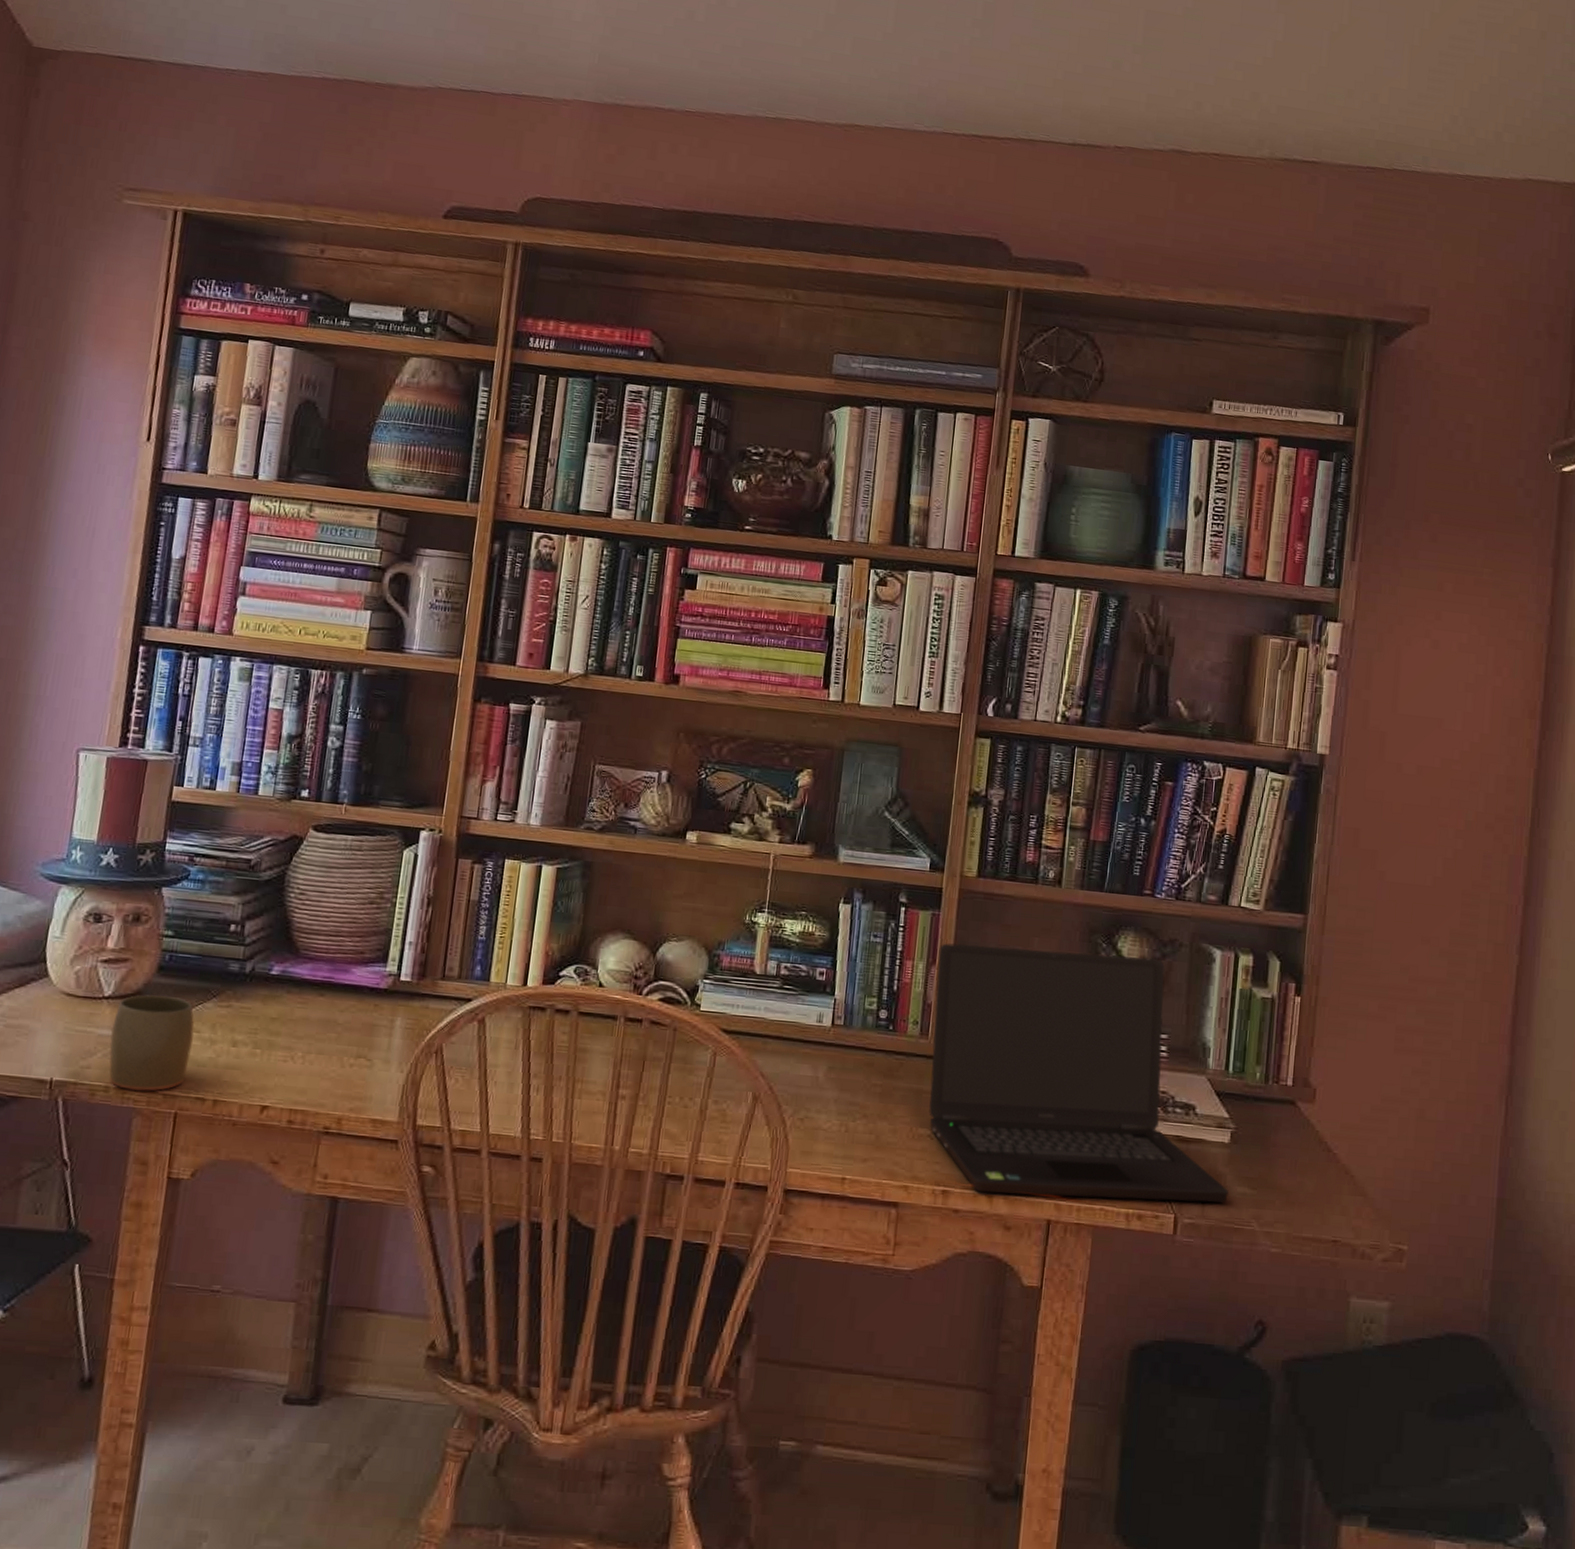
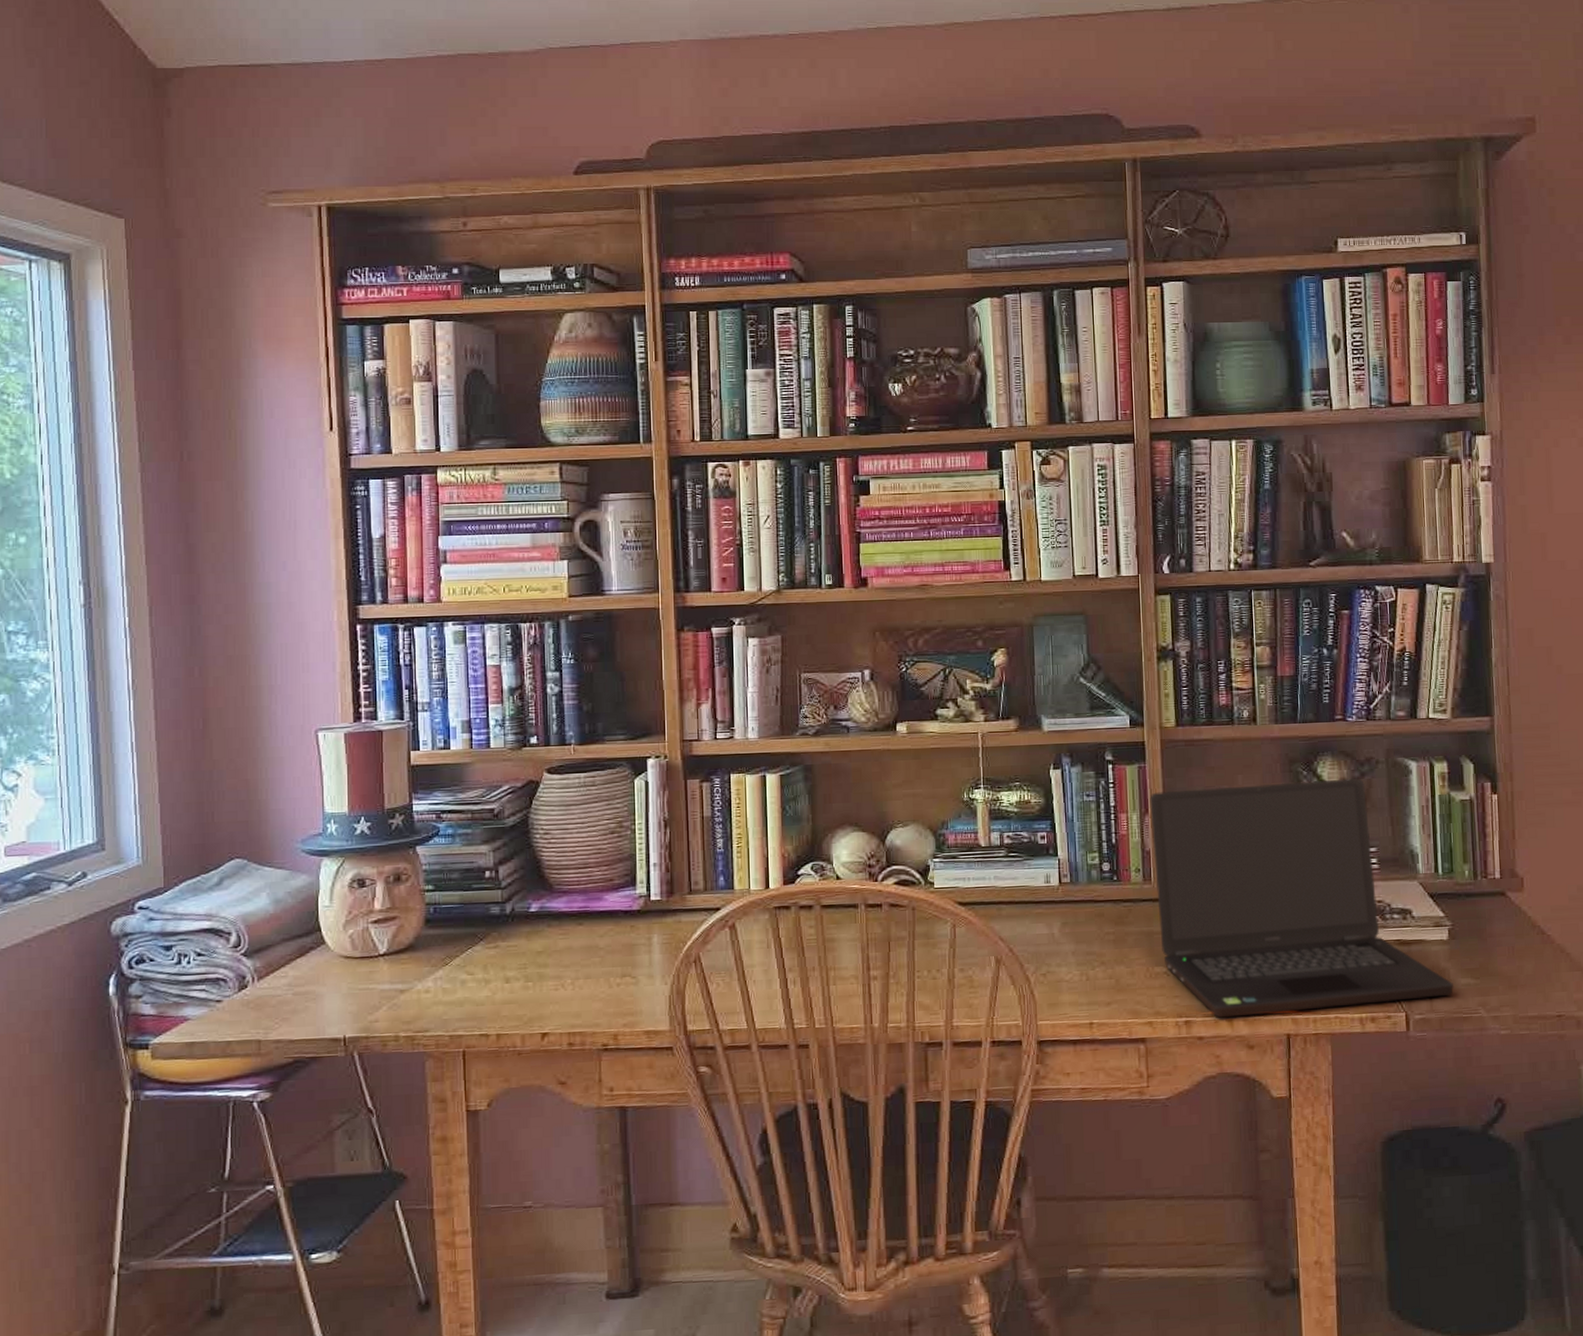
mug: present [109,995,194,1091] -> none [392,945,468,1036]

